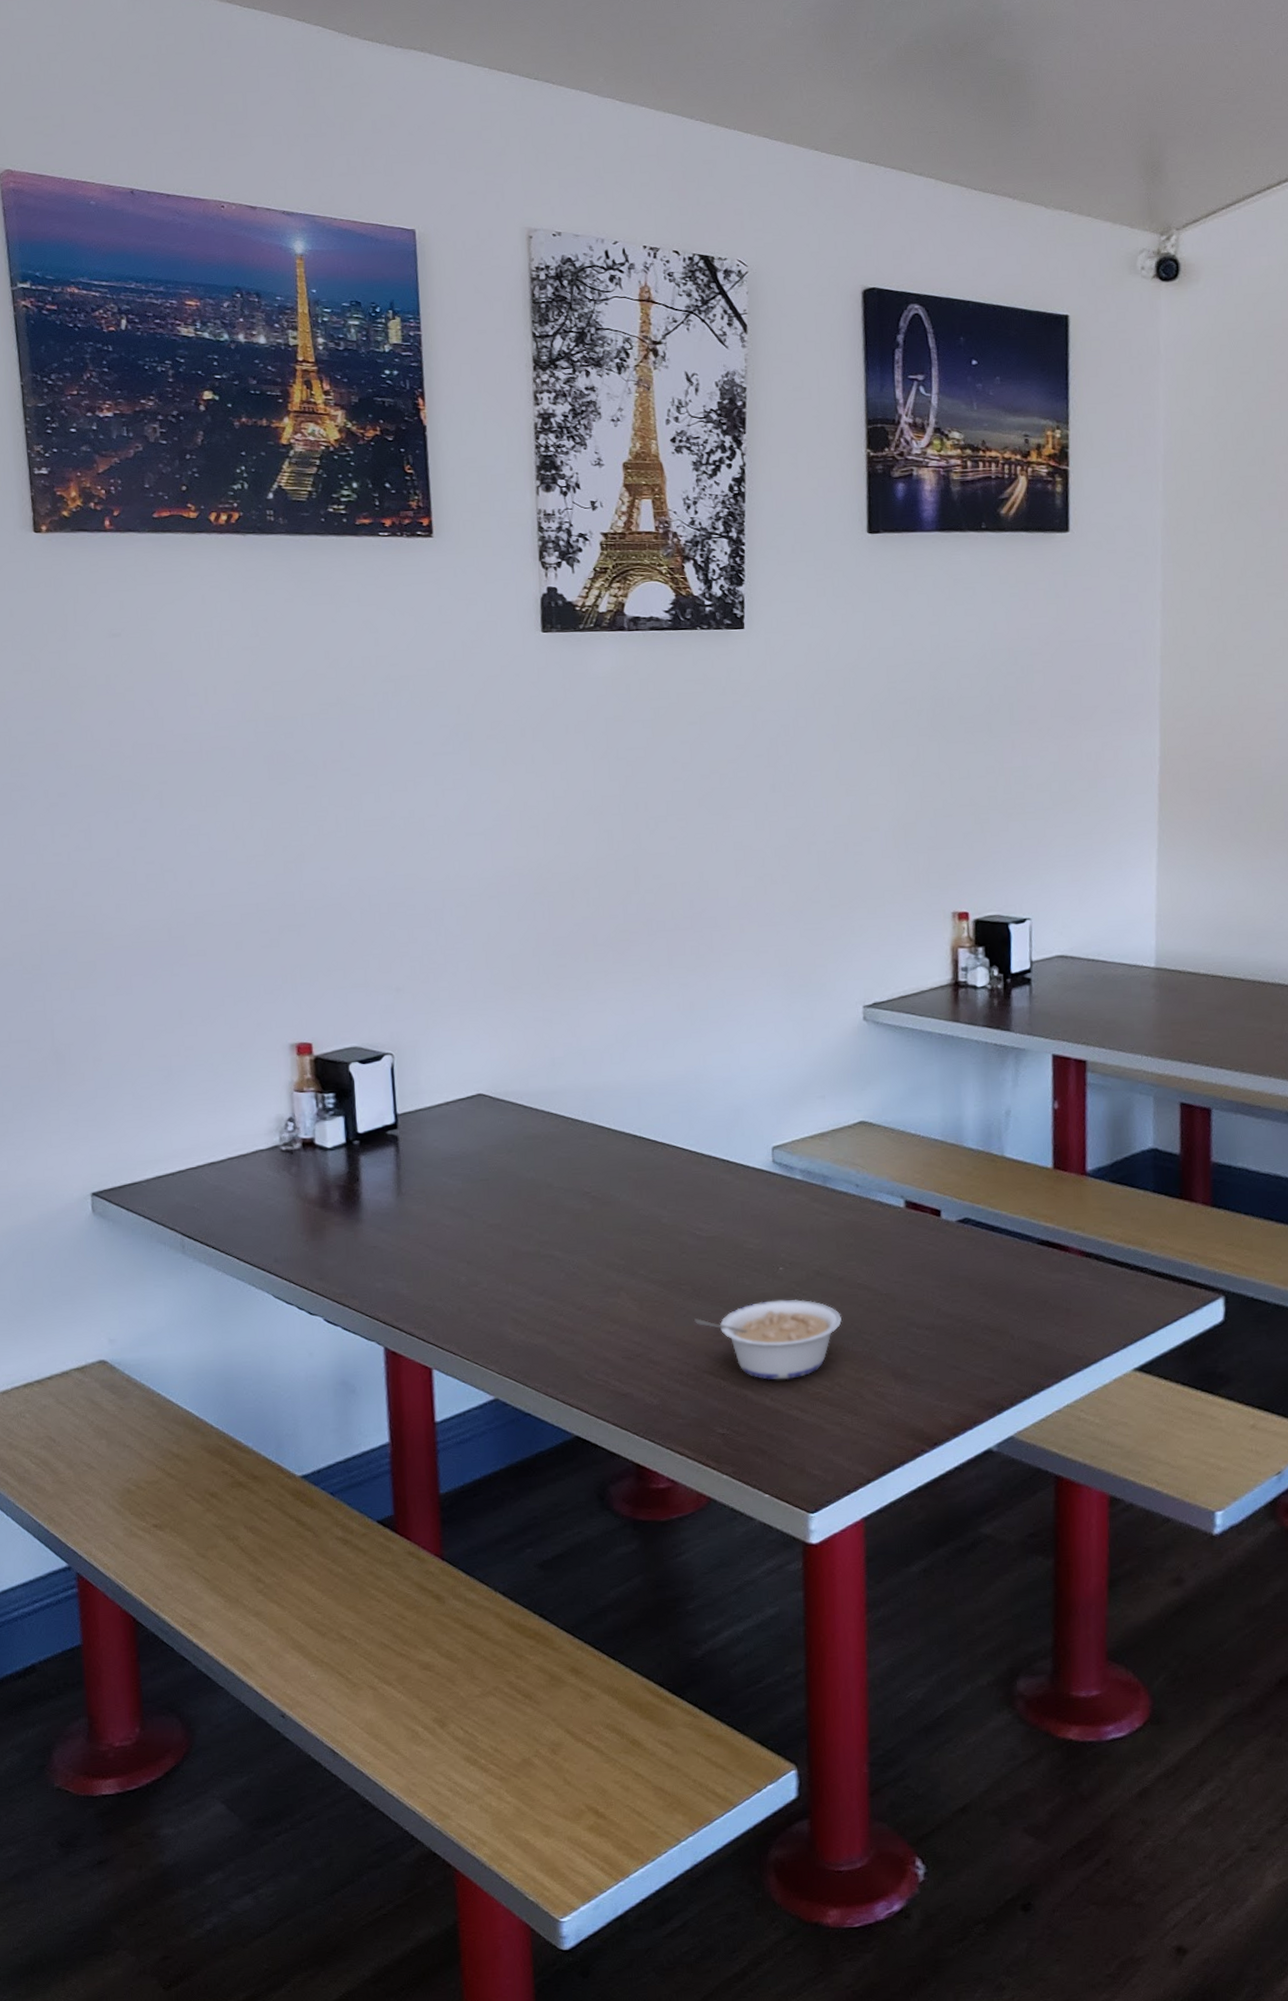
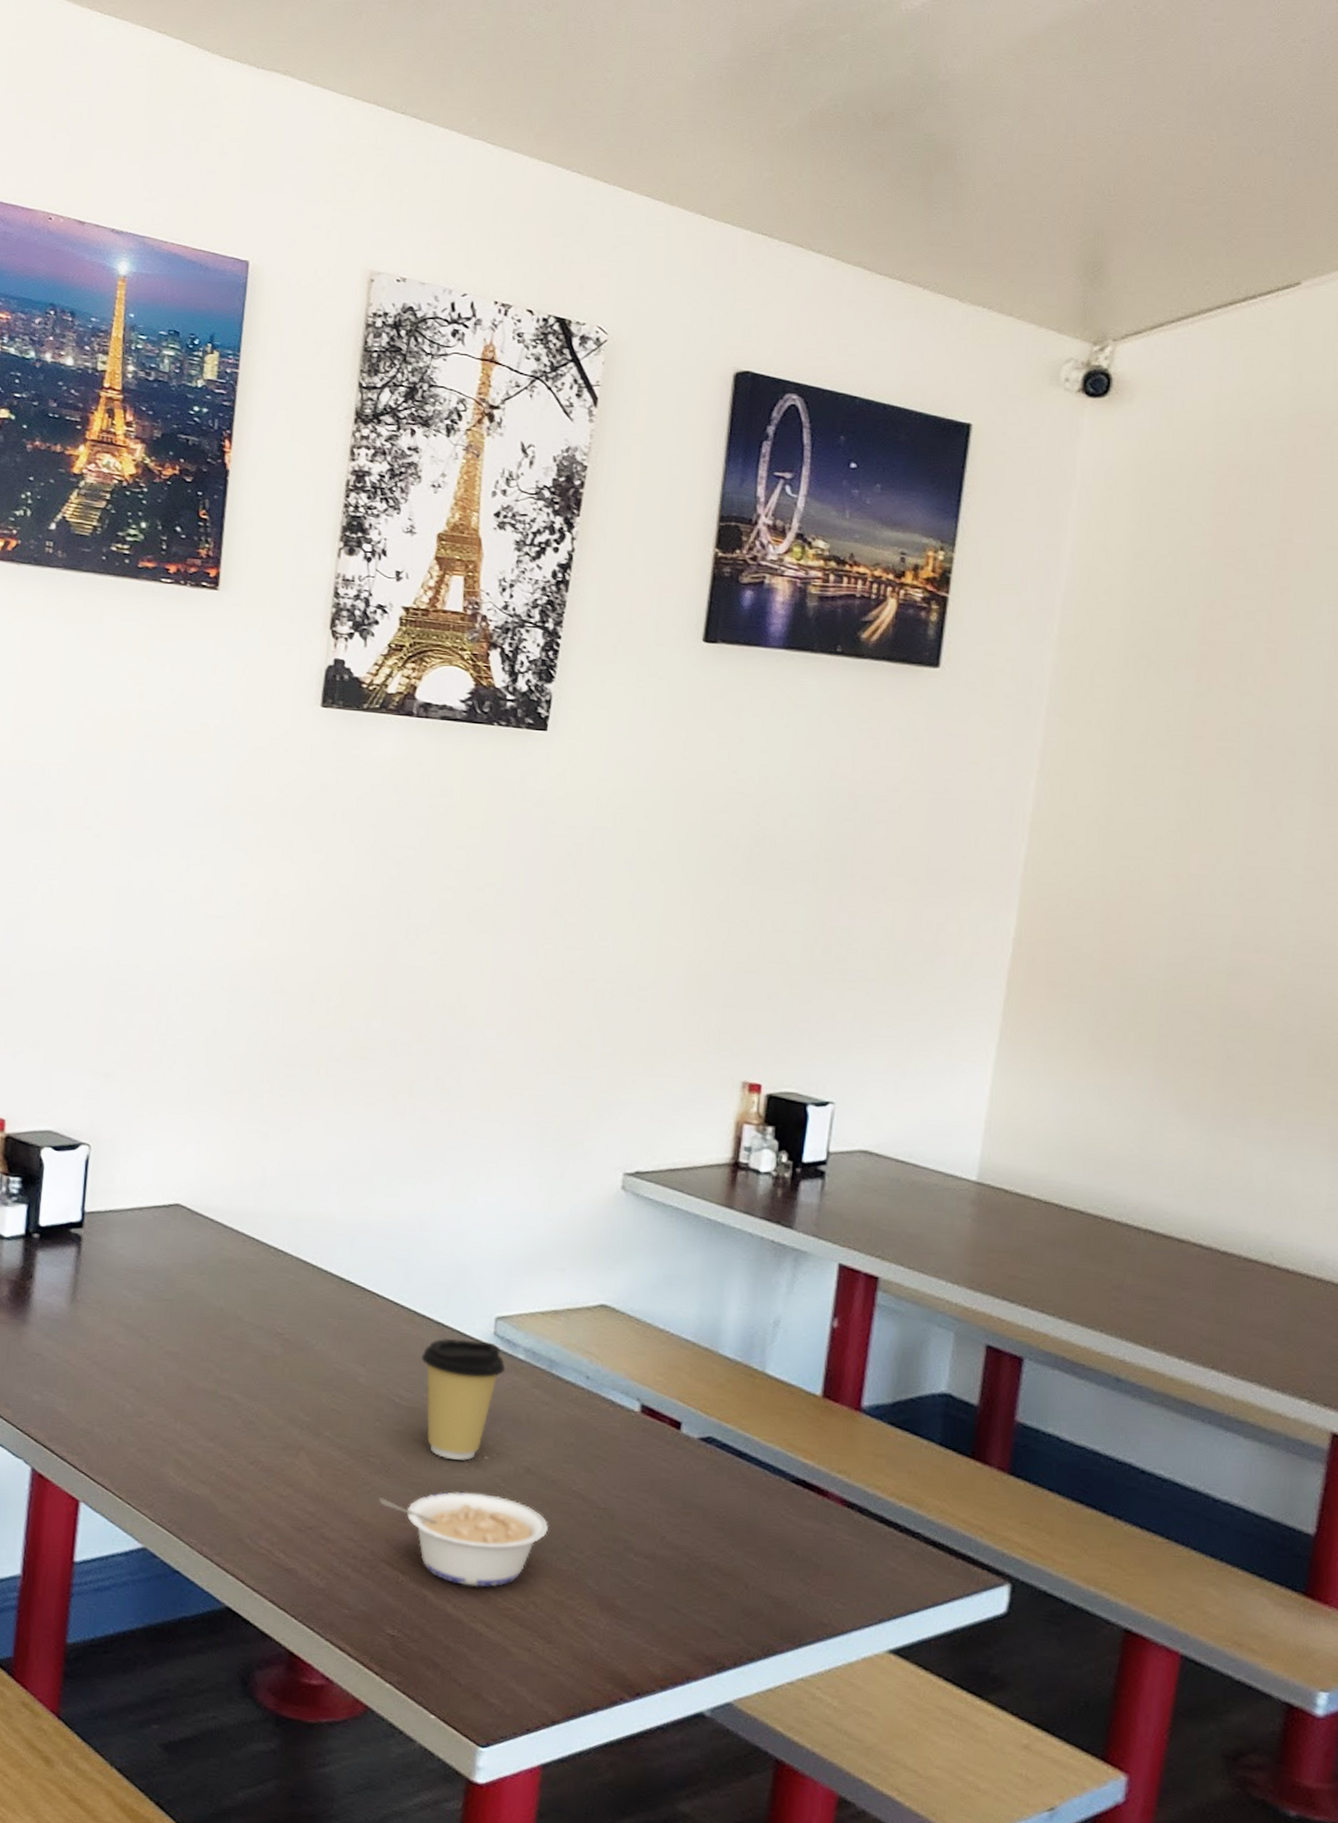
coffee cup: none [713,1169,786,1275] -> present [421,1338,505,1461]

